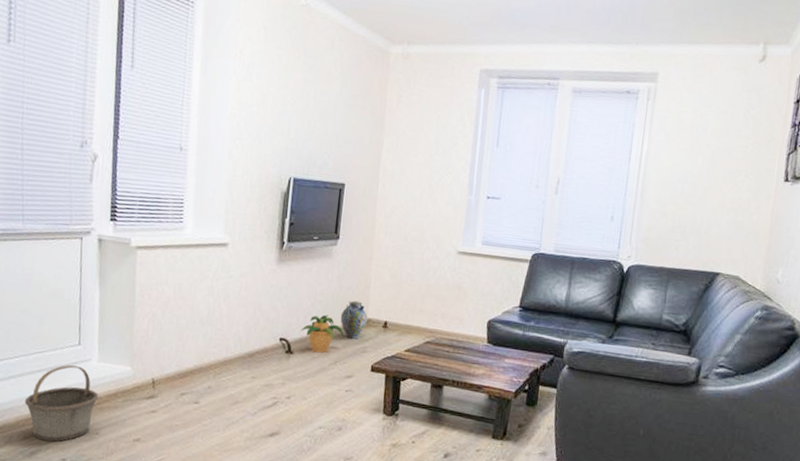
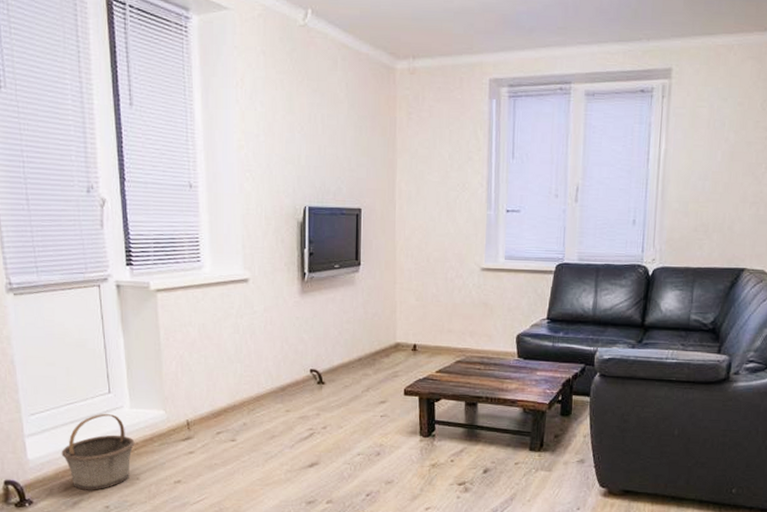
potted plant: present [300,314,344,353] -> none [330,342,374,381]
ceramic jug: present [340,300,368,340] -> none [369,326,396,365]

